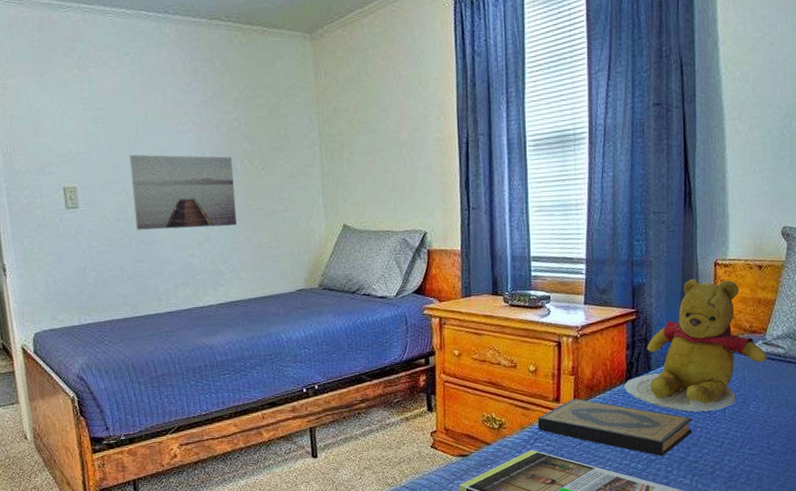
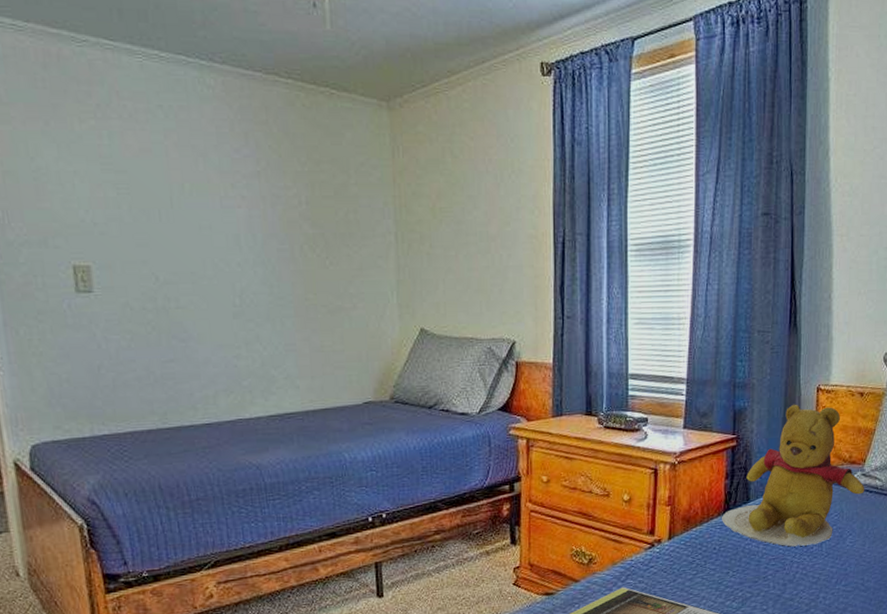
wall art: present [129,154,238,230] -> none [160,230,294,324]
hardback book: present [537,398,693,457] -> none [630,530,790,594]

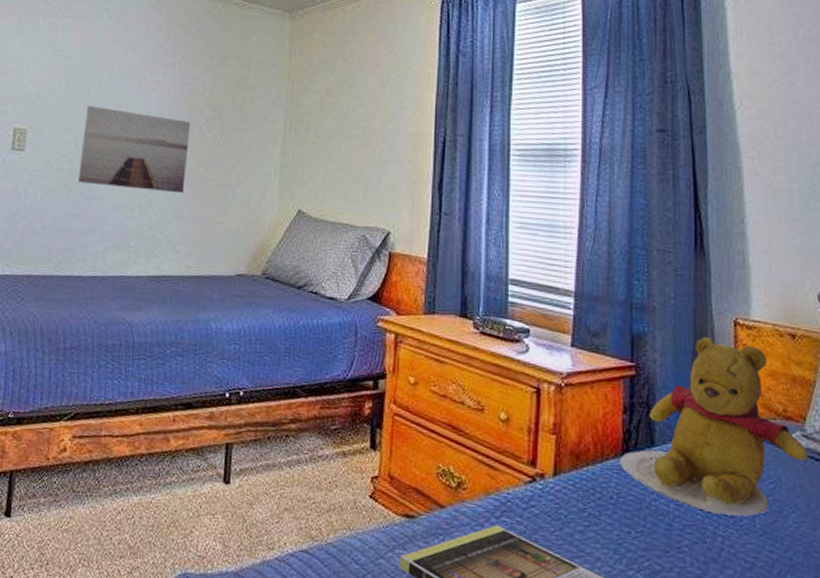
wall art: none [160,230,294,324] -> present [78,105,191,194]

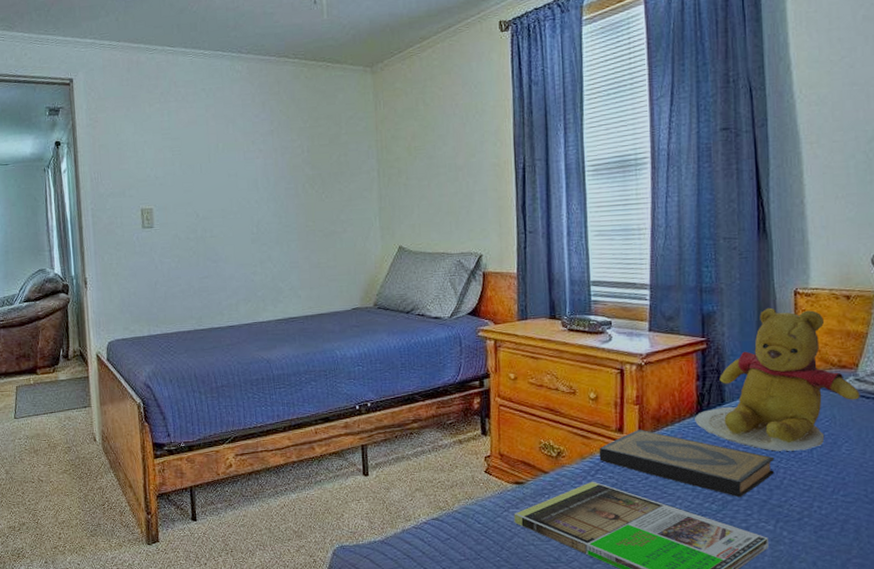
wall art: present [78,105,191,194] -> none [201,179,298,249]
hardback book: none [506,465,711,569] -> present [599,429,775,498]

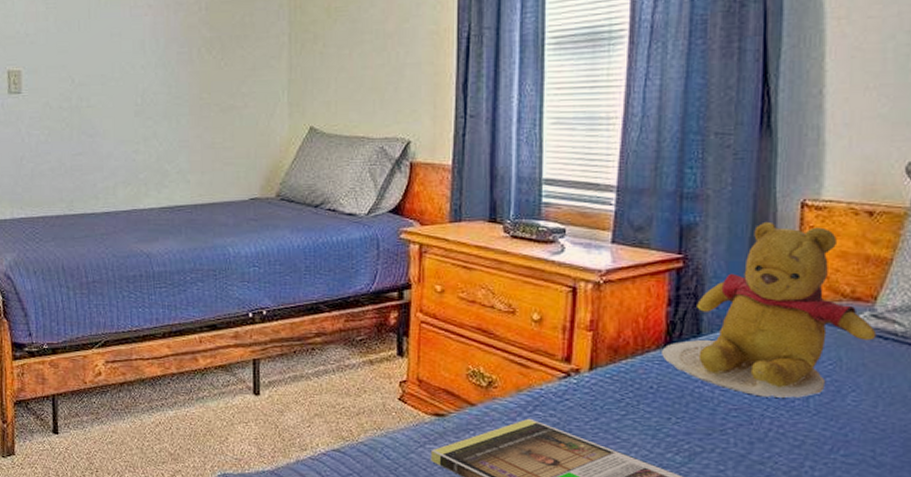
hardback book: present [599,429,775,498] -> none [539,360,759,450]

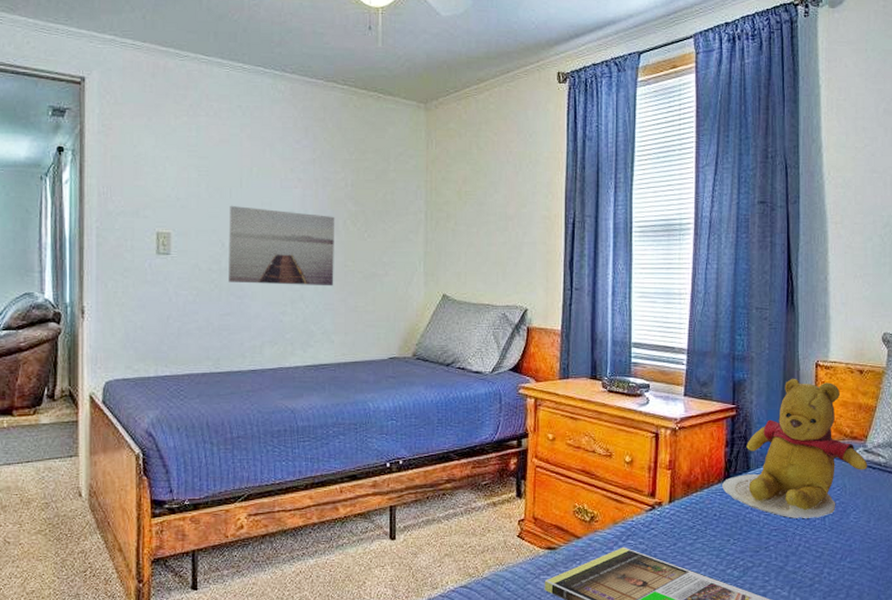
wall art: none [78,38,189,122] -> present [228,205,335,286]

